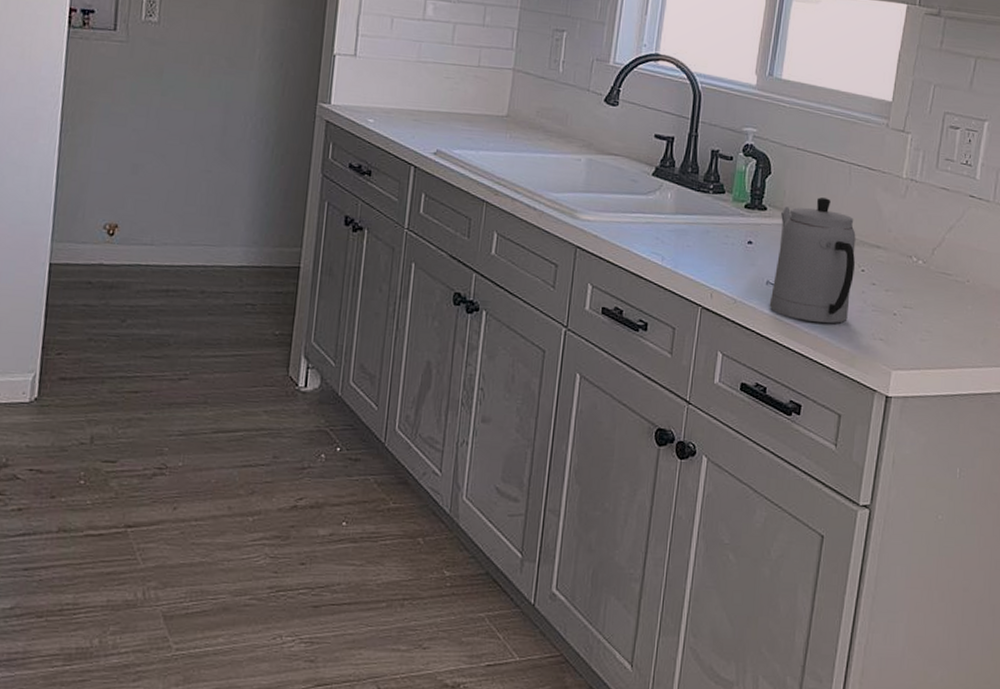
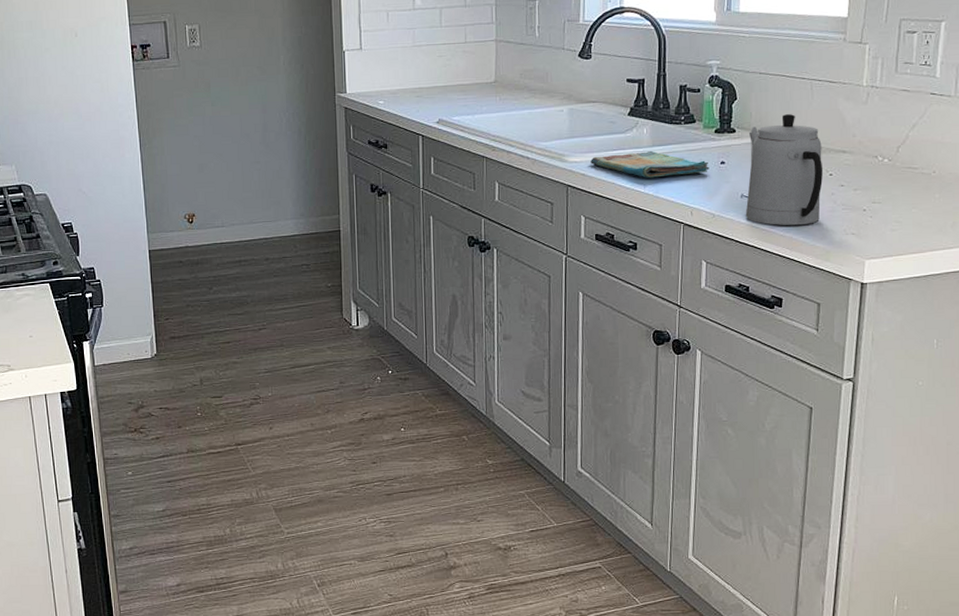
dish towel: none [605,217,735,251] -> present [591,150,710,178]

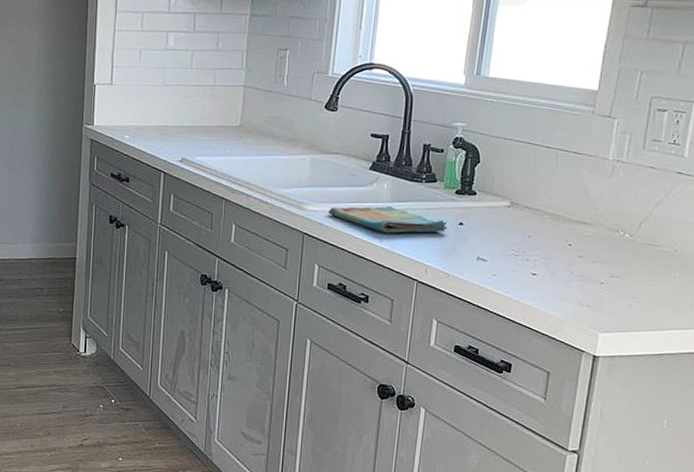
teapot: present [745,114,823,226] -> none [480,181,563,293]

